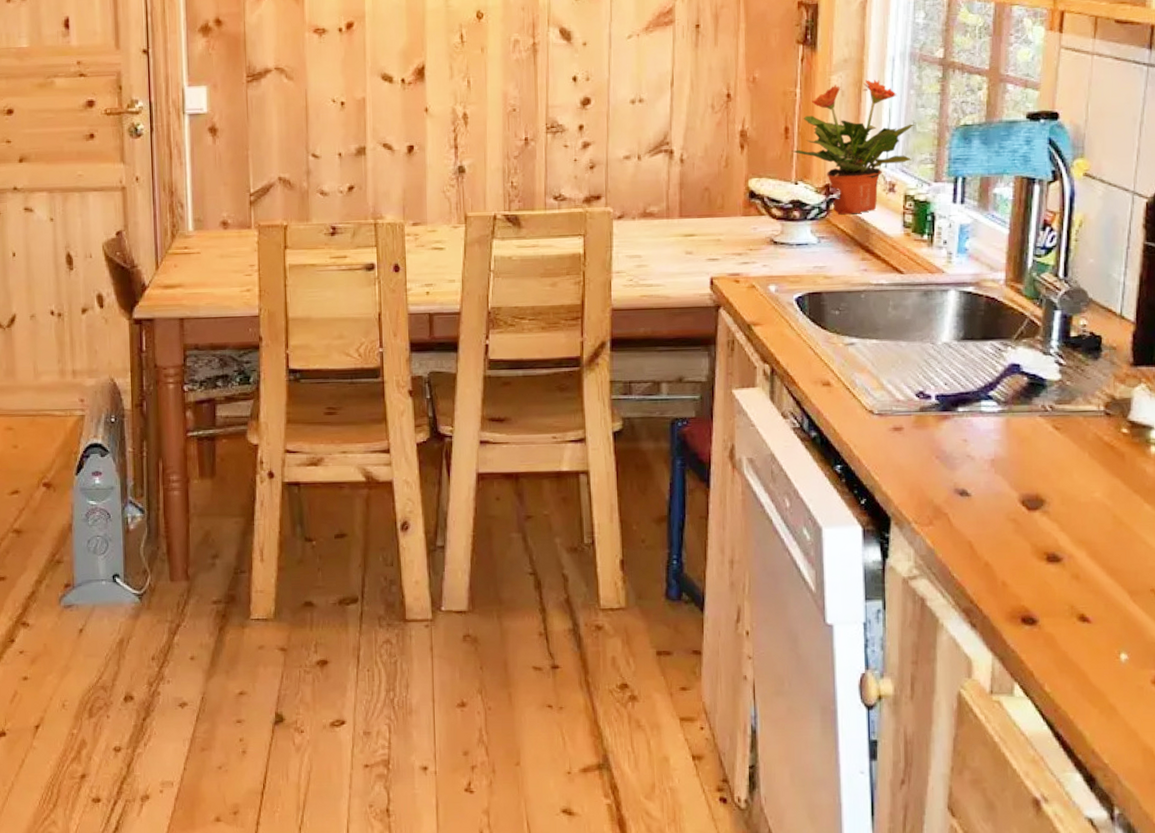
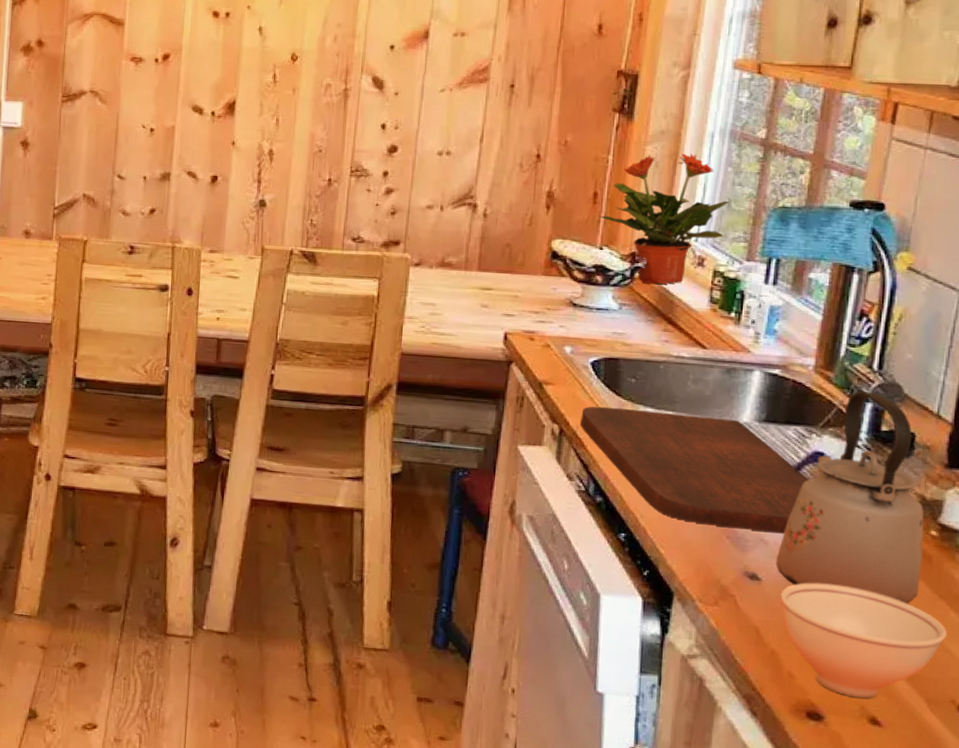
cutting board: none [790,341,1009,448] -> present [580,406,811,534]
kettle: none [983,300,1116,502] -> present [775,391,924,604]
bowl: none [989,491,1143,598] -> present [780,582,947,699]

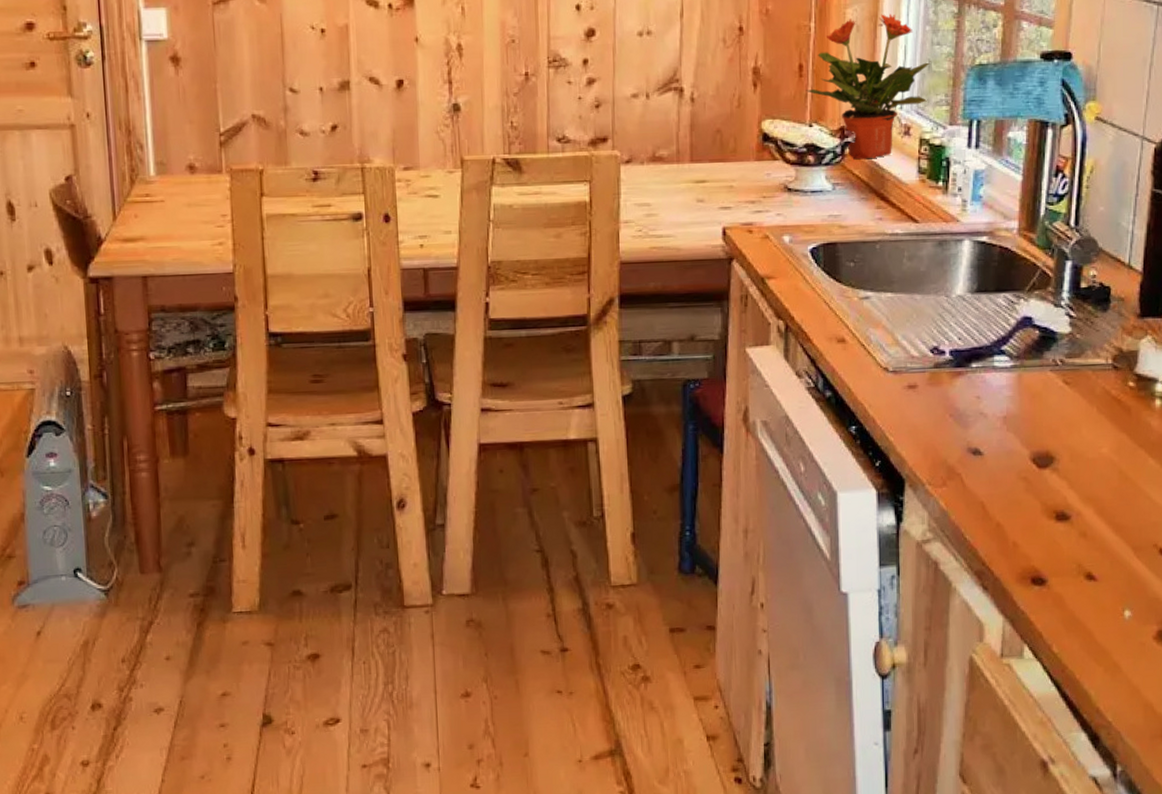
cutting board: present [580,406,811,534] -> none [805,293,1022,406]
kettle: present [775,391,924,604] -> none [995,249,1123,458]
bowl: present [780,582,947,699] -> none [1001,448,1147,557]

